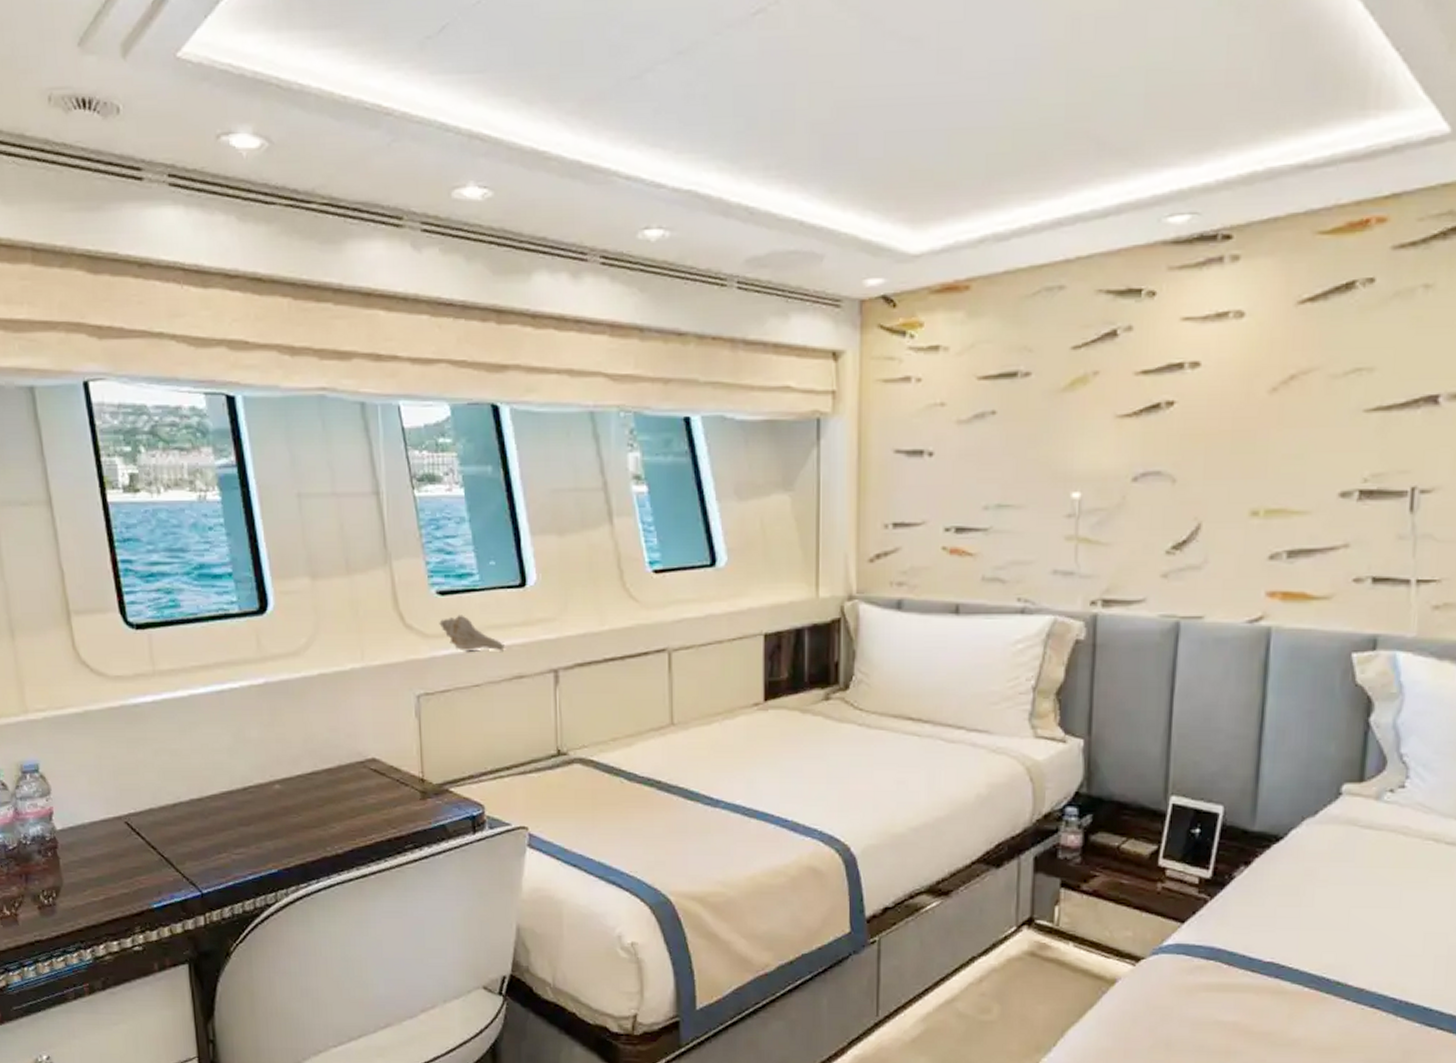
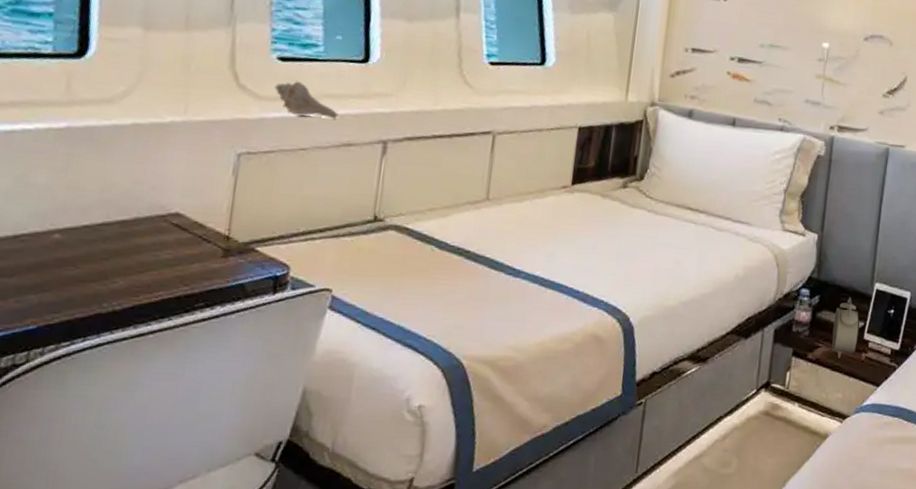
alarm clock: none [1113,815,1153,890] -> present [831,297,860,359]

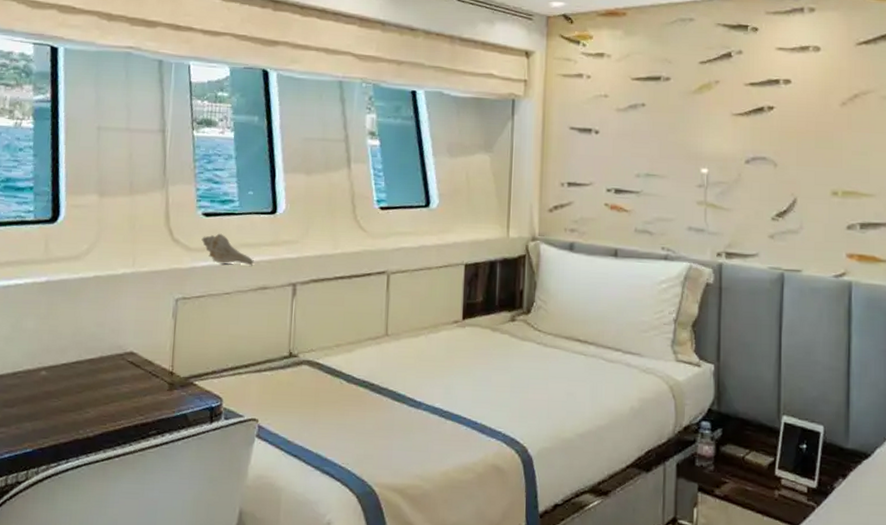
alarm clock: present [831,297,860,359] -> none [739,430,771,496]

